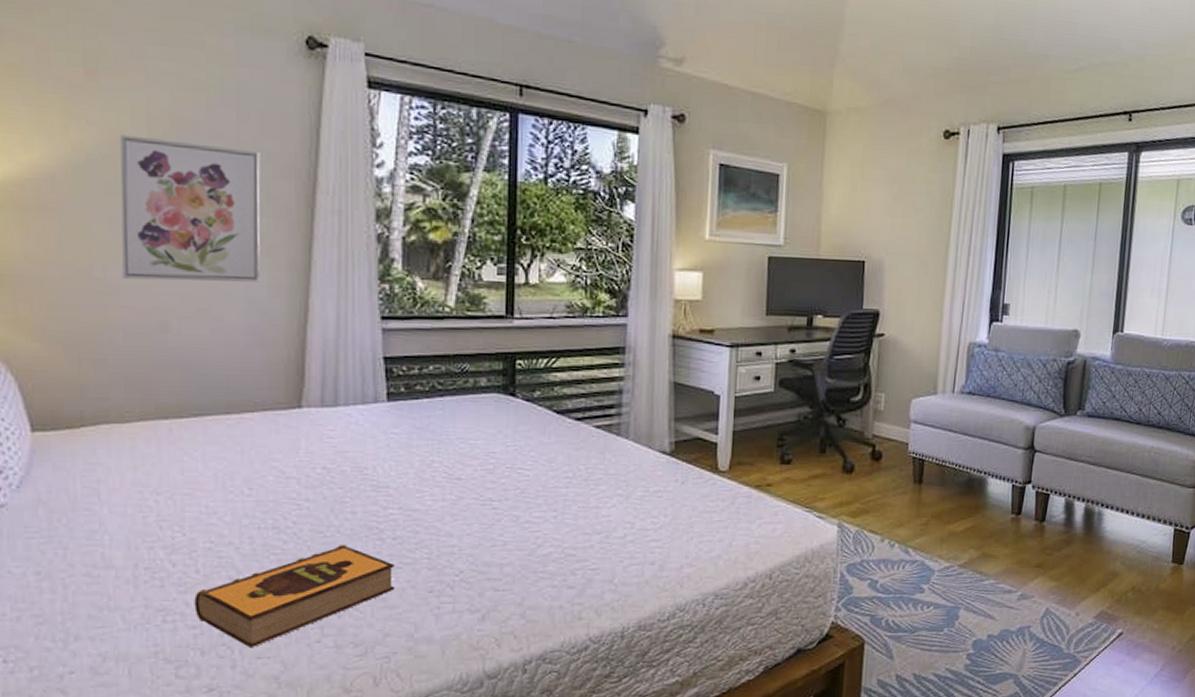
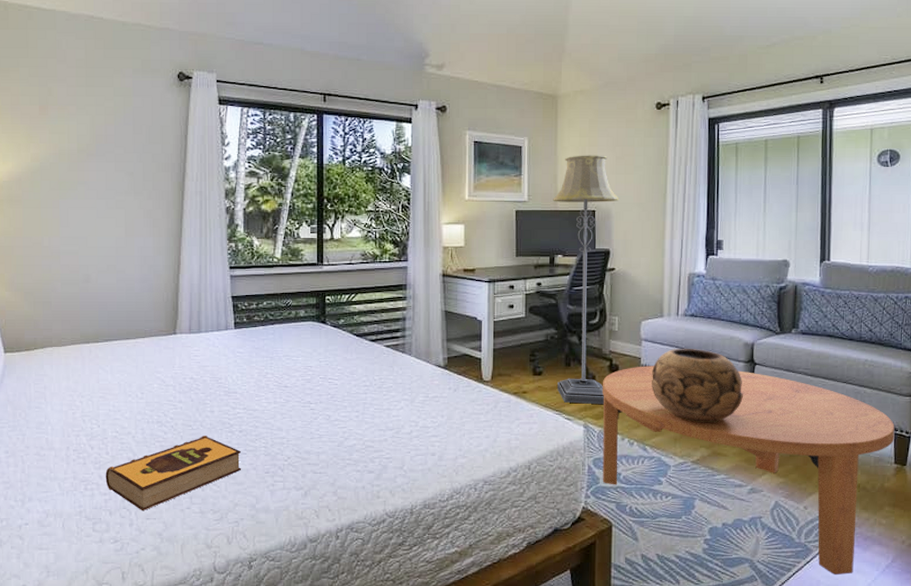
wall art: present [120,134,261,282] -> none [60,148,149,246]
floor lamp: none [809,190,894,500] -> present [553,155,619,405]
coffee table: none [856,453,1176,688] -> present [602,366,895,576]
decorative bowl: none [919,433,1020,520] -> present [652,349,743,423]

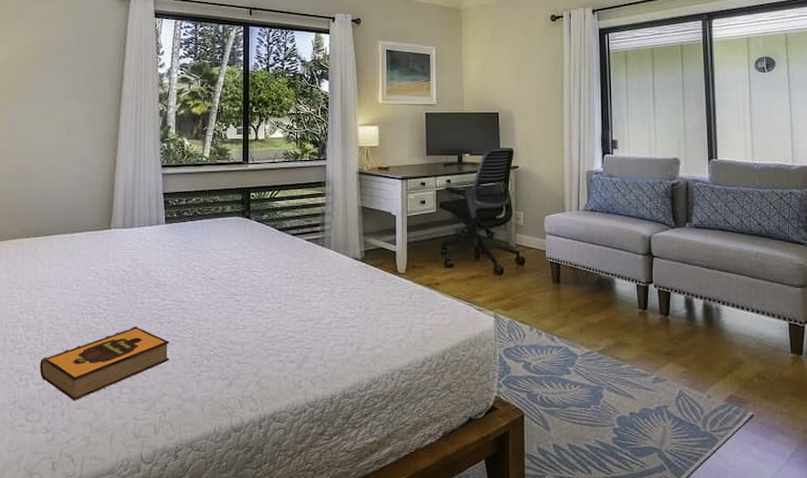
floor lamp: present [553,155,619,405] -> none [459,62,520,296]
coffee table: present [602,366,895,576] -> none [510,258,789,465]
decorative bowl: present [652,349,743,423] -> none [557,242,643,314]

